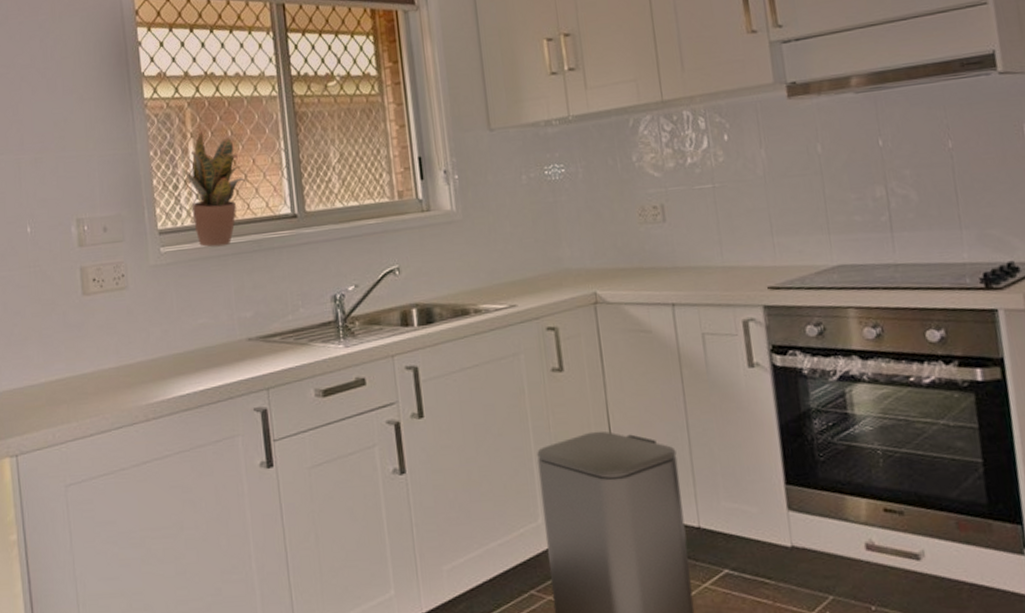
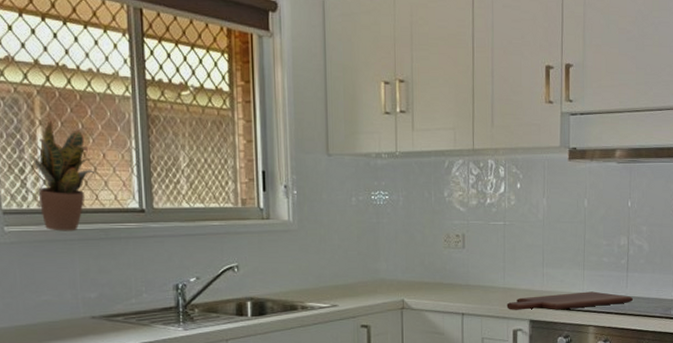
cutting board: none [729,261,906,295] -> present [506,291,633,310]

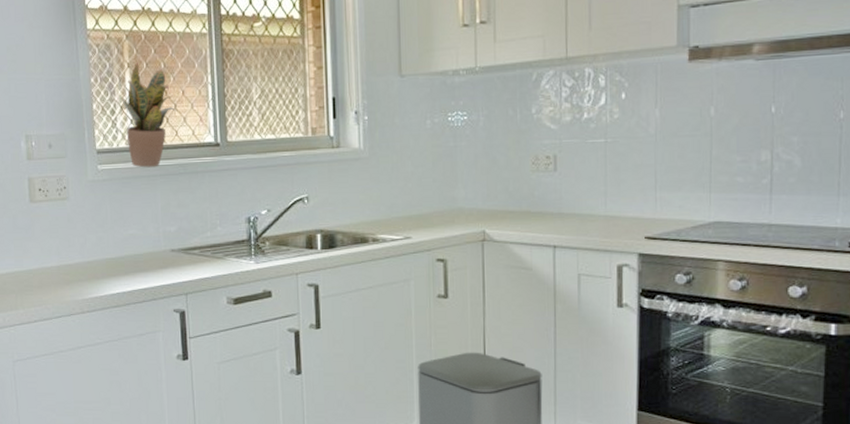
cutting board: present [506,291,633,310] -> none [609,218,779,242]

